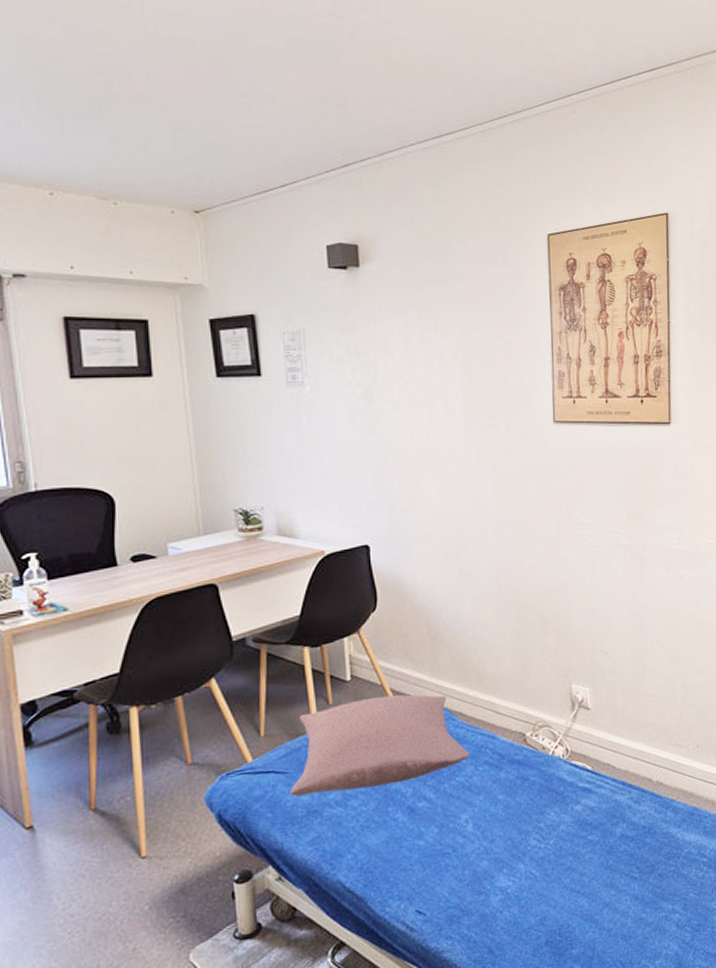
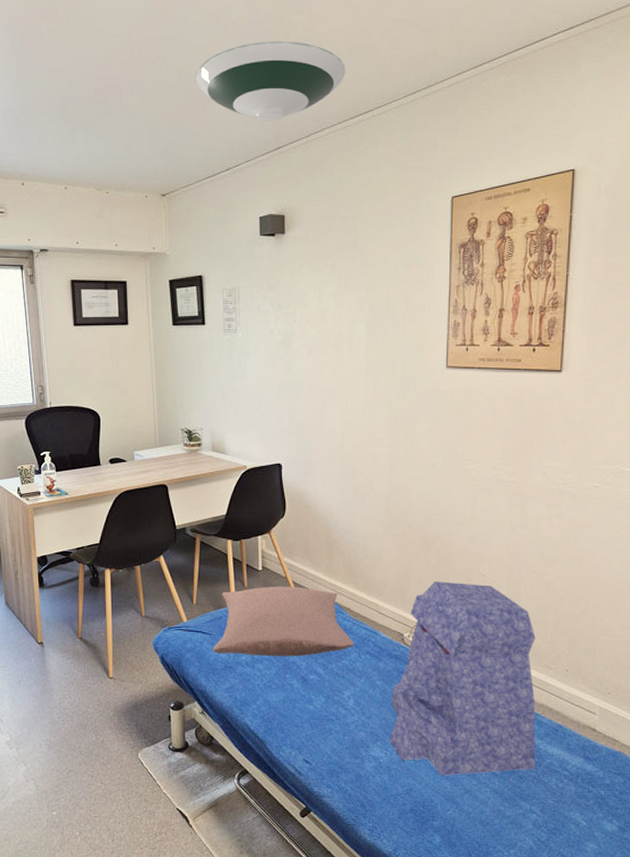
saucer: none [235,38,423,133] -> present [195,41,346,121]
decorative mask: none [516,663,674,893] -> present [390,581,536,776]

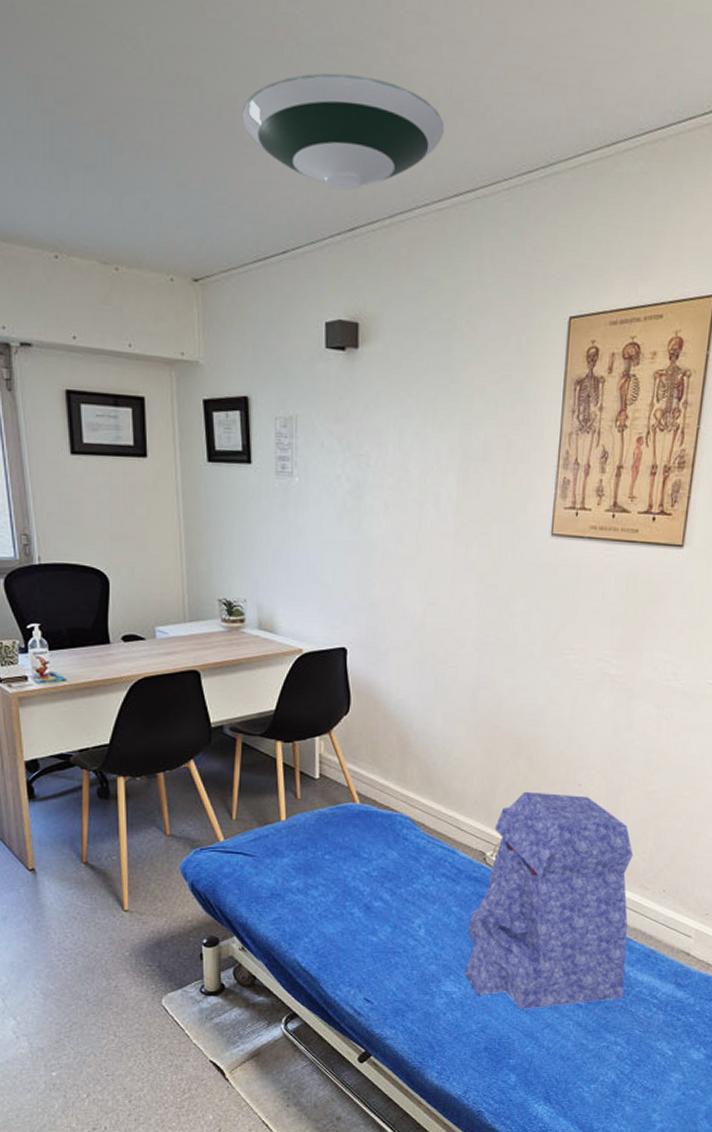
pillow: present [213,586,354,657] -> none [256,797,428,881]

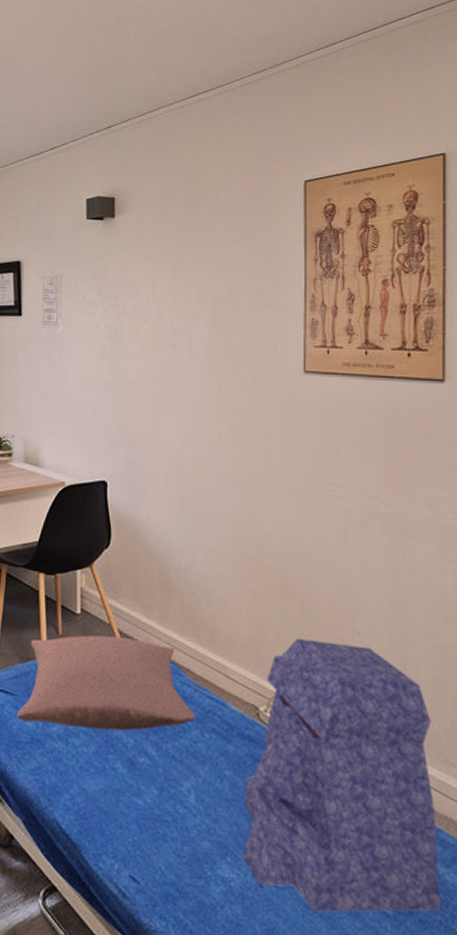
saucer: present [241,73,445,191] -> none [21,19,184,100]
pillow: none [256,797,428,881] -> present [16,635,195,731]

